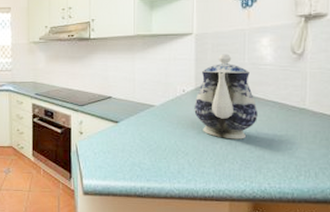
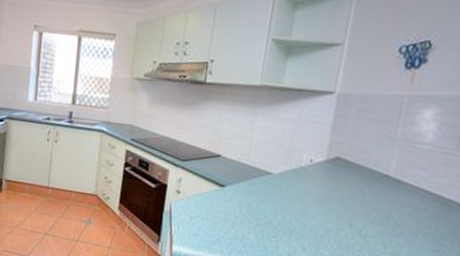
teapot: present [194,54,258,139] -> none [320,122,403,230]

